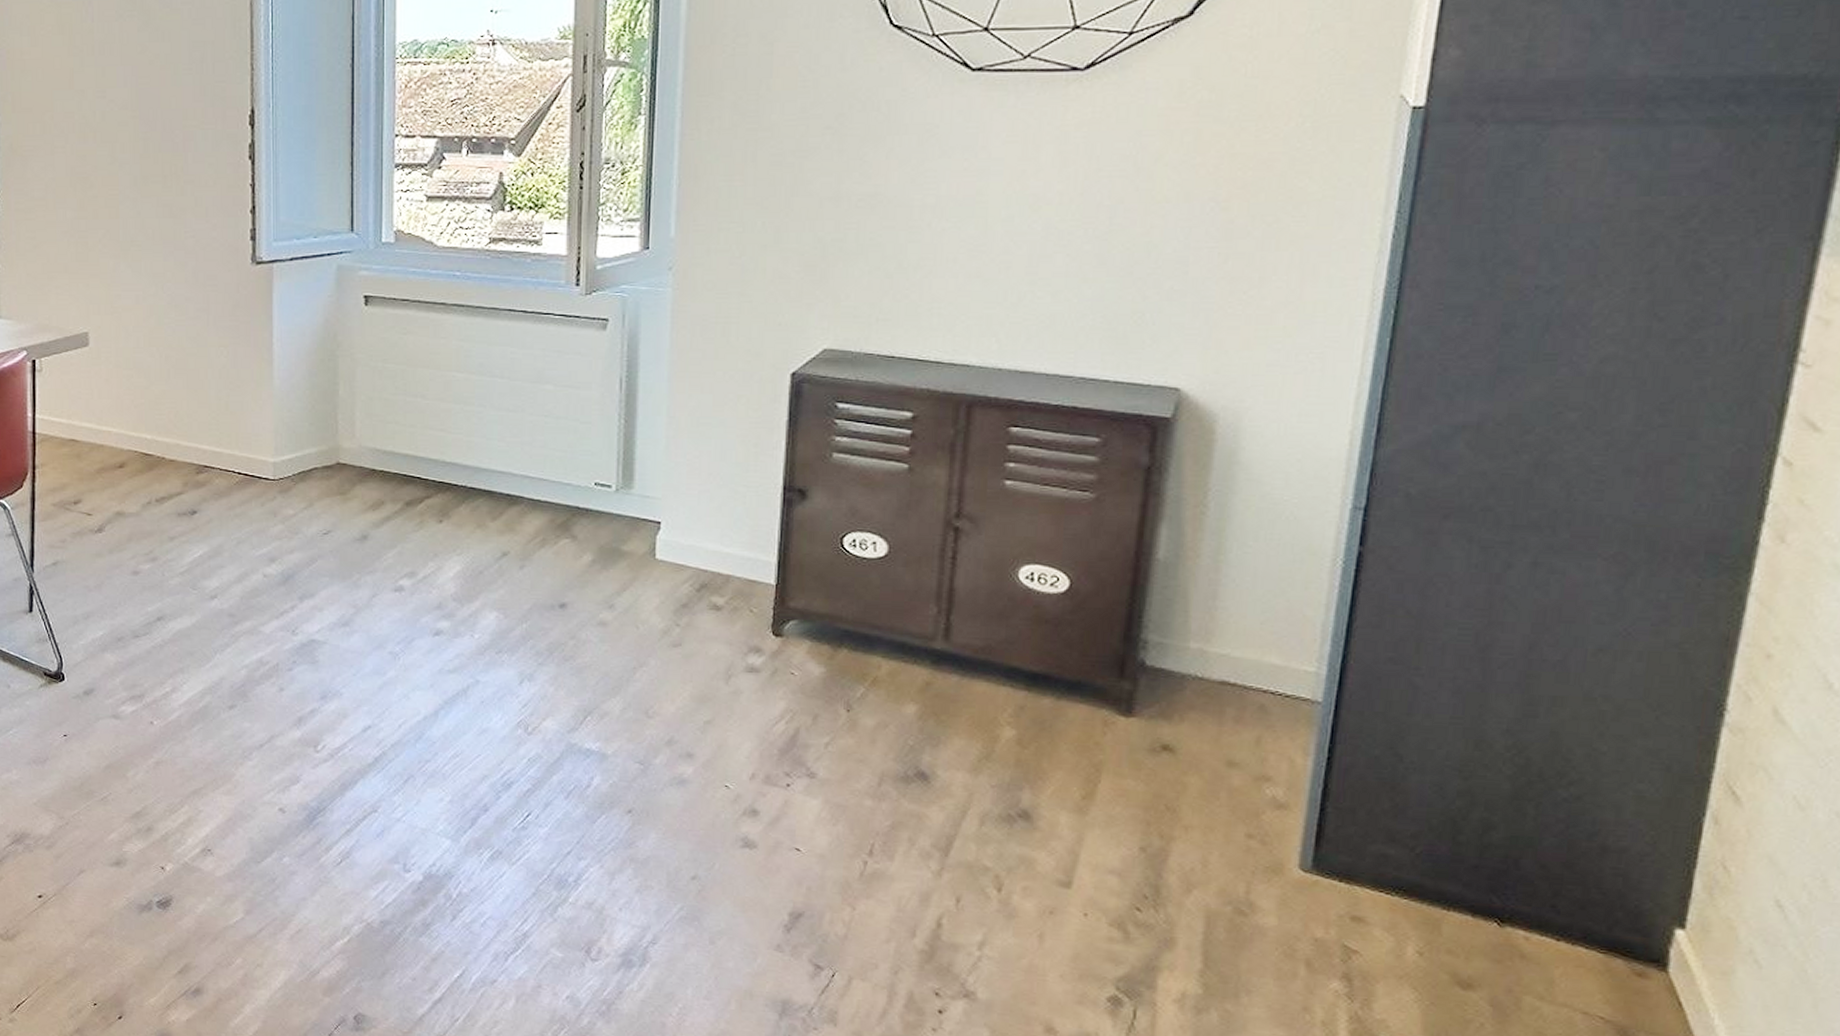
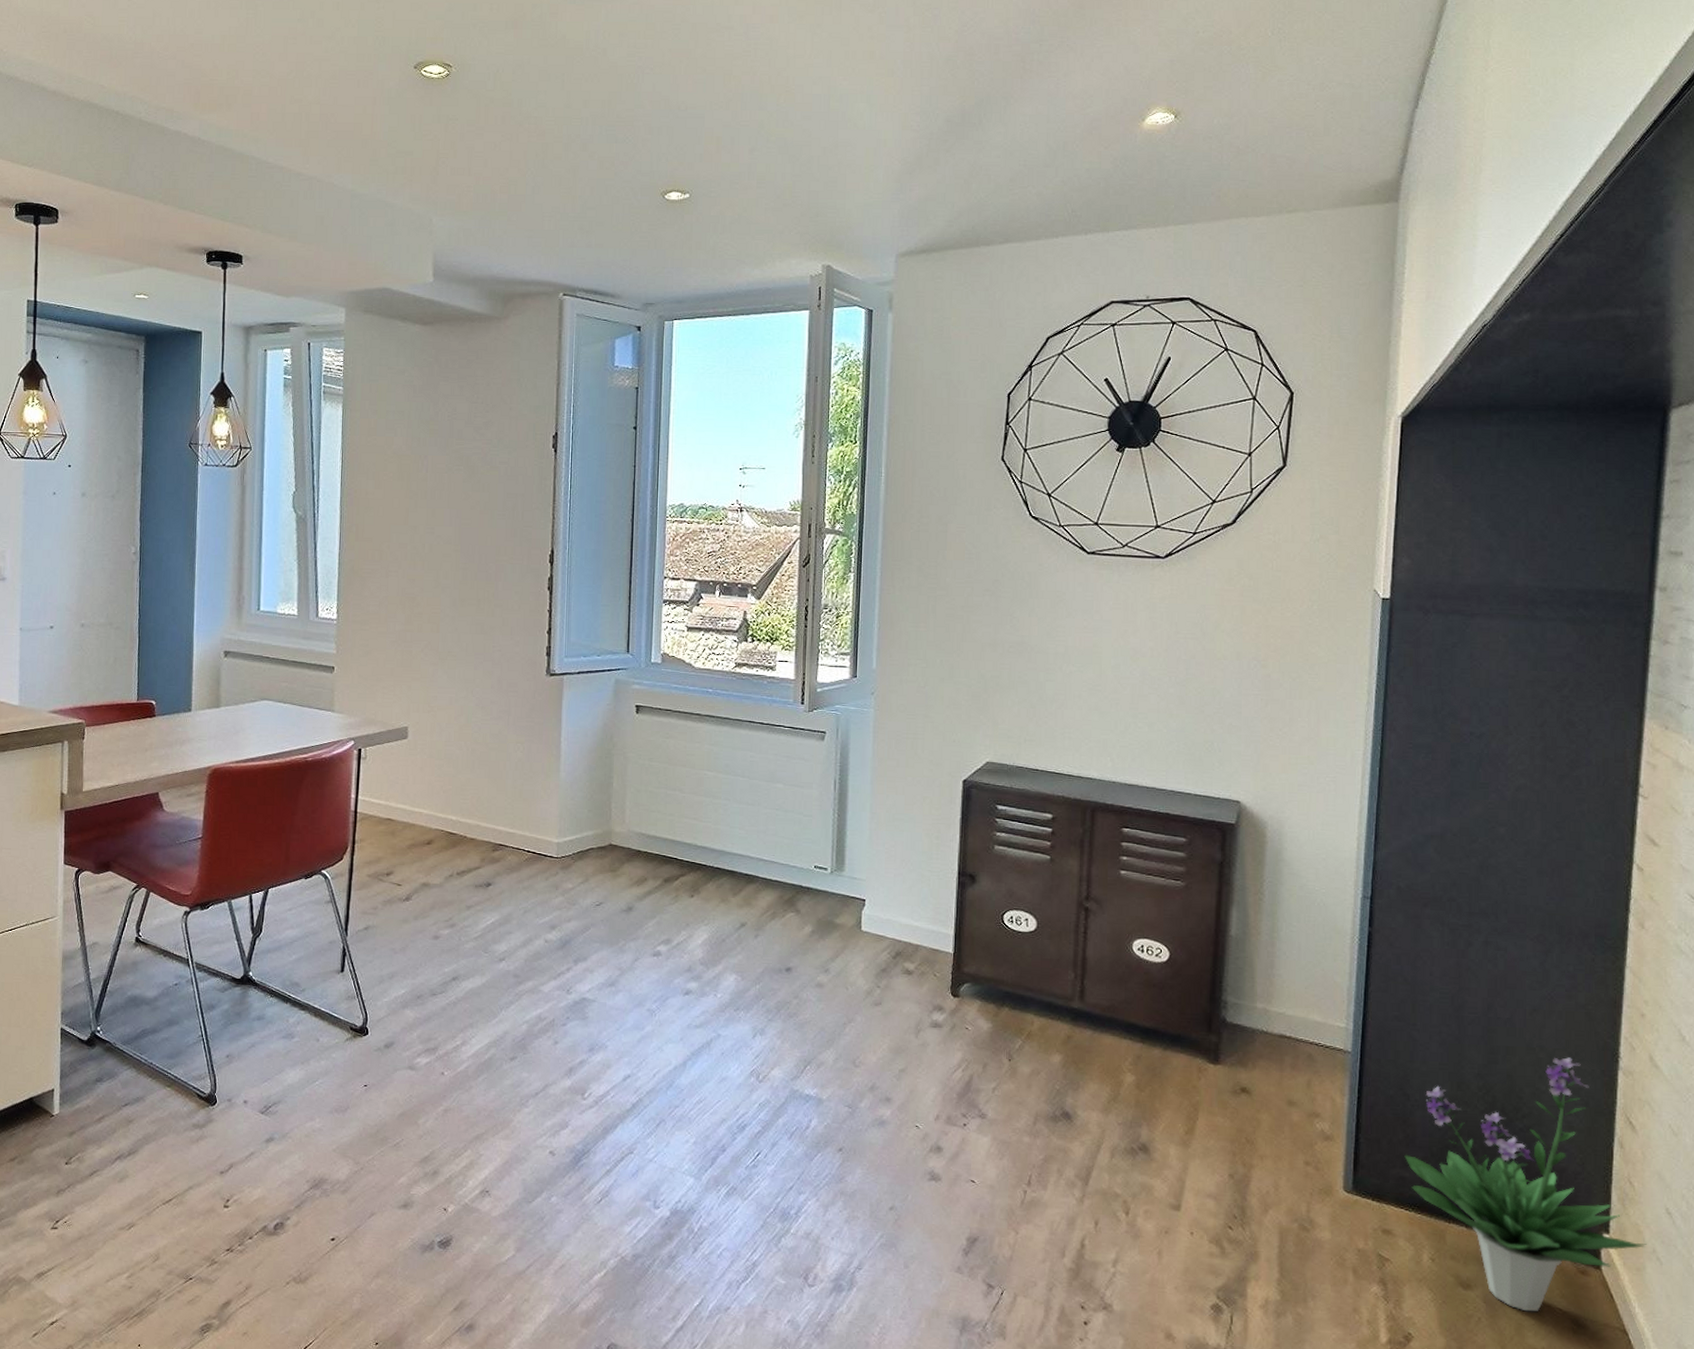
potted plant: none [1389,710,1741,1019] -> present [1404,1057,1647,1312]

